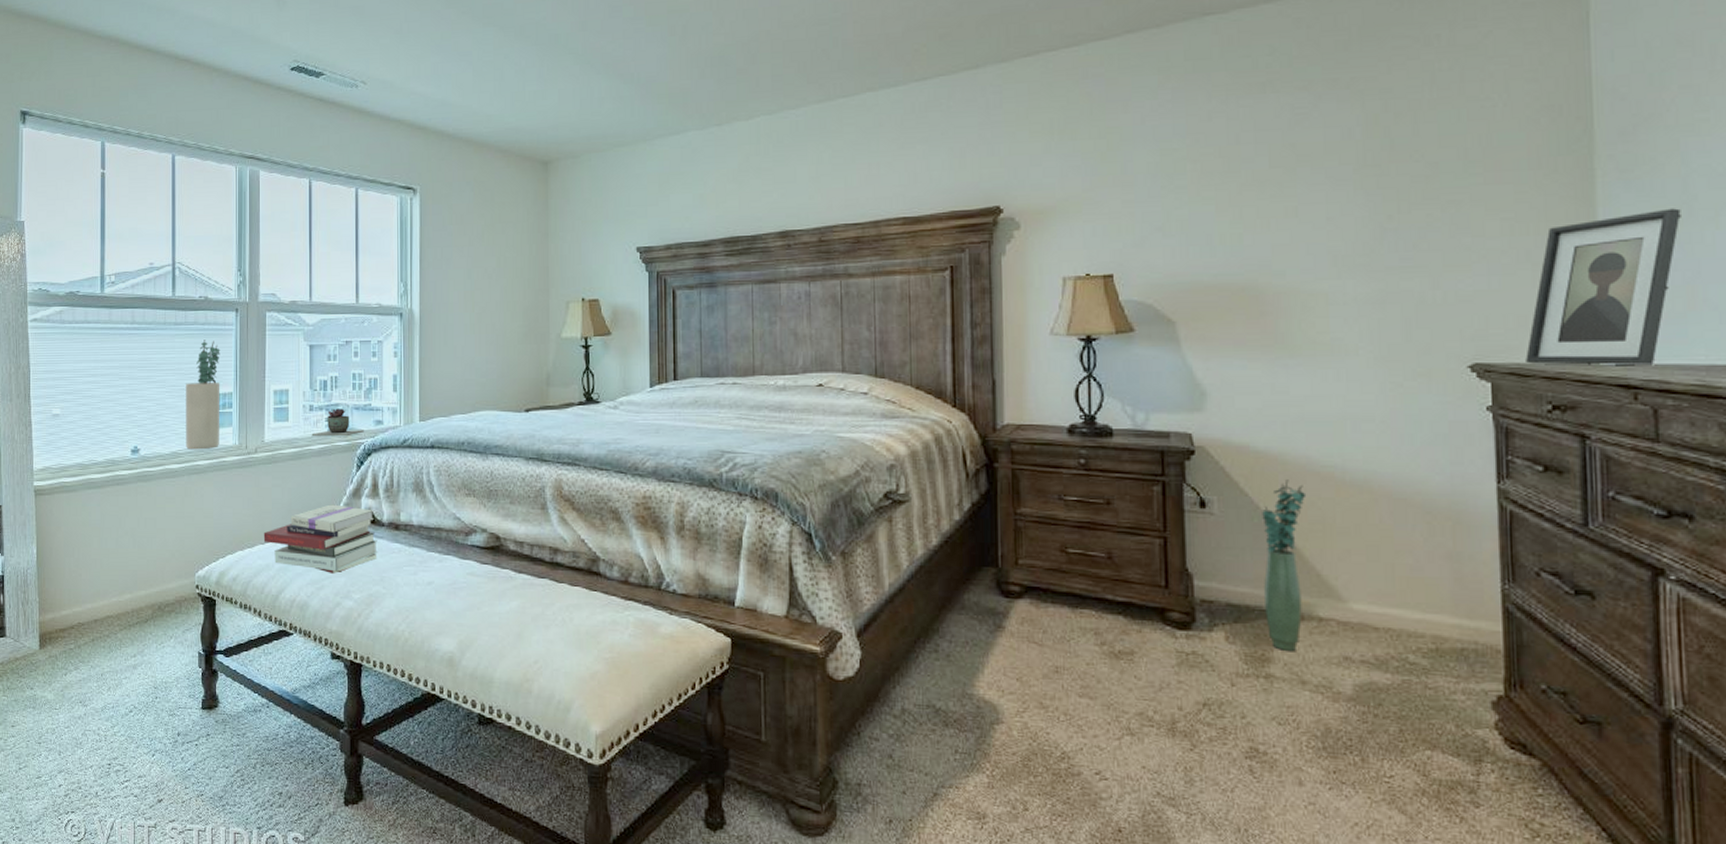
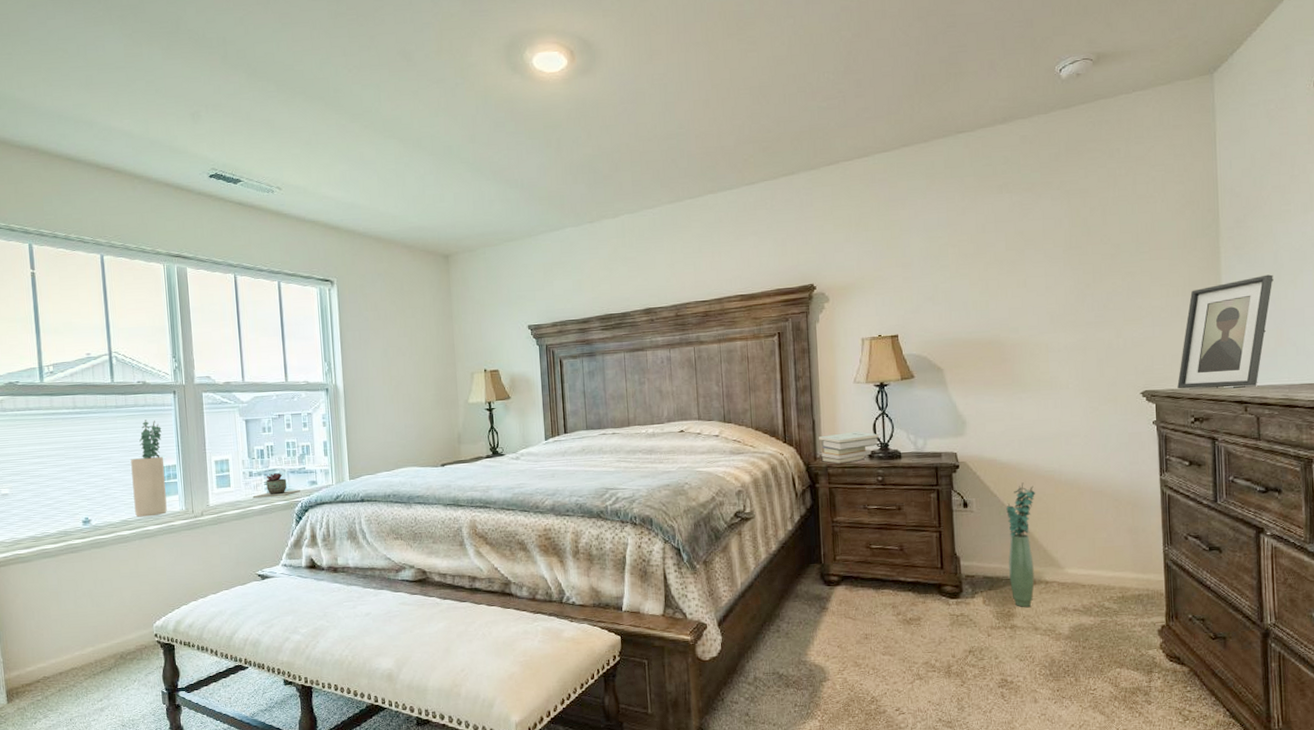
books: present [263,504,377,575] -> none [214,555,320,615]
books: none [1000,397,1082,440] -> present [819,431,879,465]

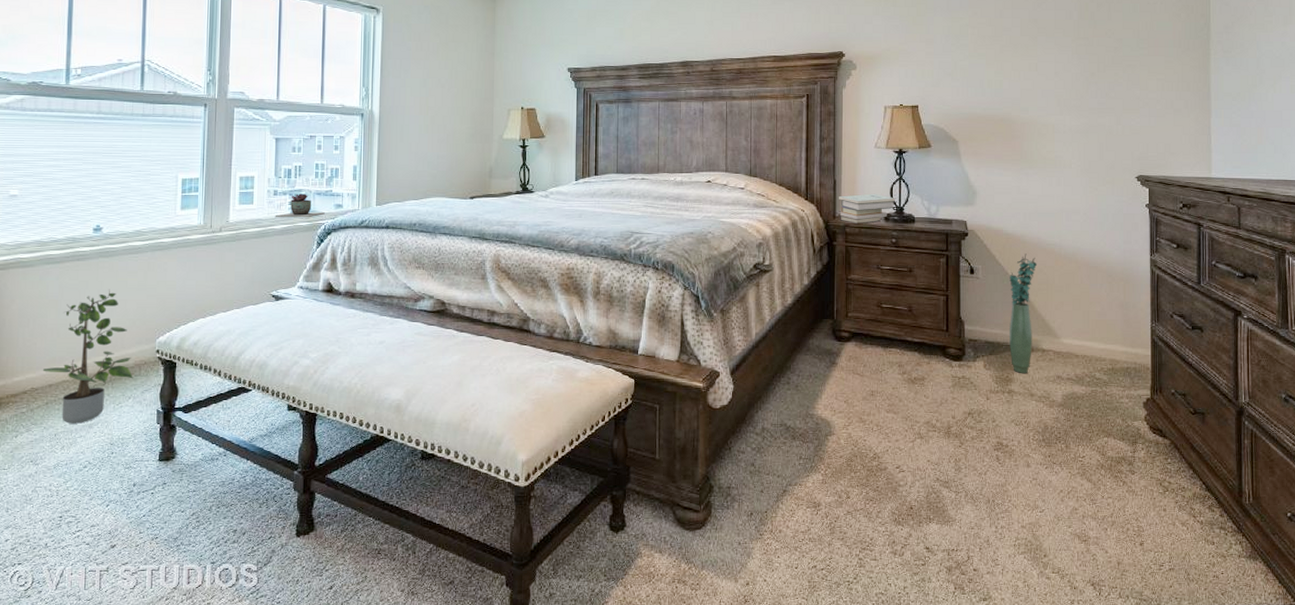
potted plant: none [51,578,136,709] -> present [42,289,133,424]
vase: present [131,420,167,517] -> none [150,130,188,229]
picture frame: present [1177,274,1273,389] -> none [1169,78,1256,179]

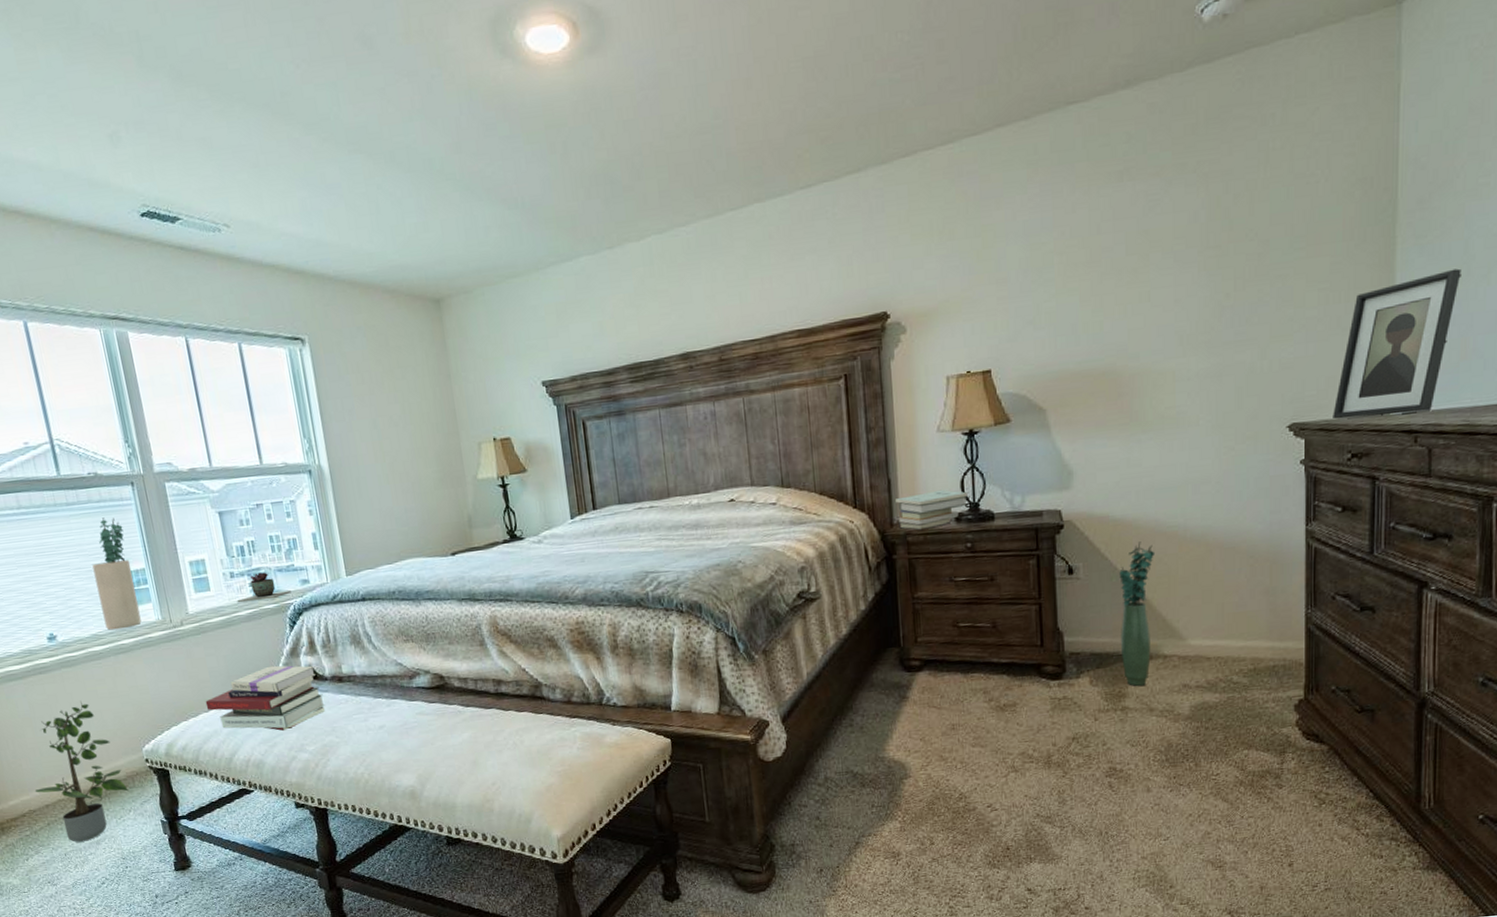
vase: none [150,130,188,229] -> present [92,517,142,631]
books: none [225,276,334,337] -> present [205,665,326,732]
picture frame: none [1169,78,1256,179] -> present [1333,268,1461,420]

